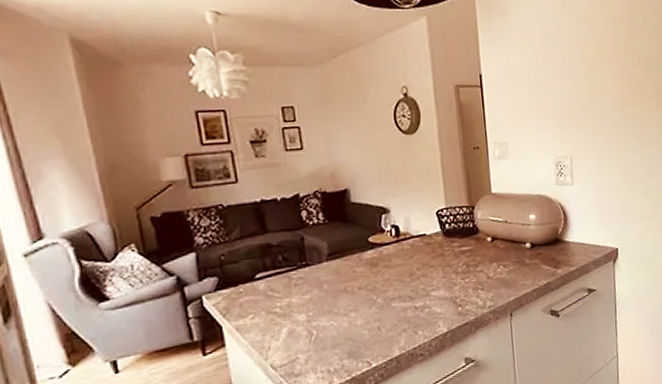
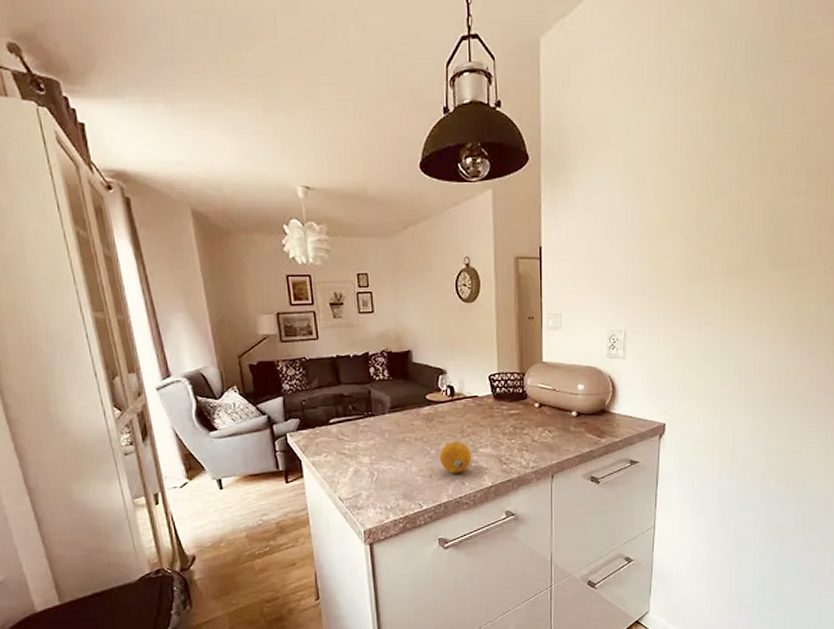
fruit: none [387,285,424,323] -> present [439,440,472,474]

